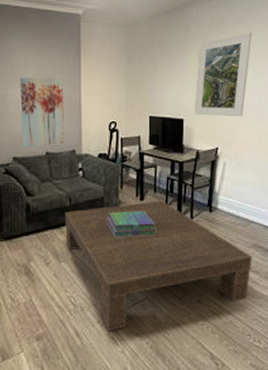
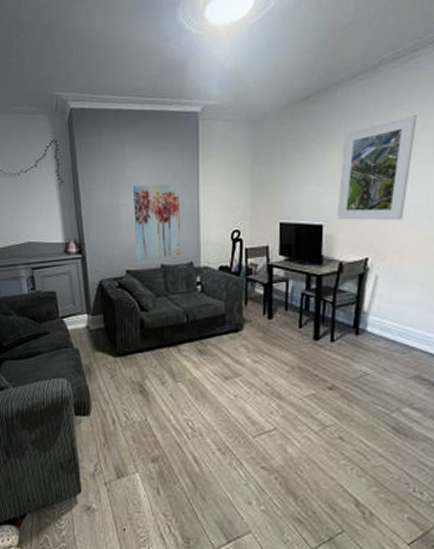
coffee table: present [65,200,252,331] -> none [182,319,413,461]
stack of books: present [107,211,157,237] -> none [229,330,288,359]

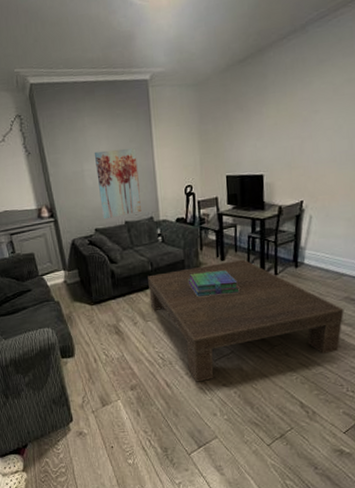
coffee table: none [182,319,413,461] -> present [148,259,344,382]
stack of books: none [229,330,288,359] -> present [189,271,240,297]
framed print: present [336,115,417,221] -> none [274,70,341,169]

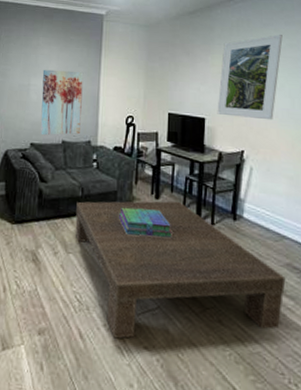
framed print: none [274,70,341,169] -> present [217,35,283,120]

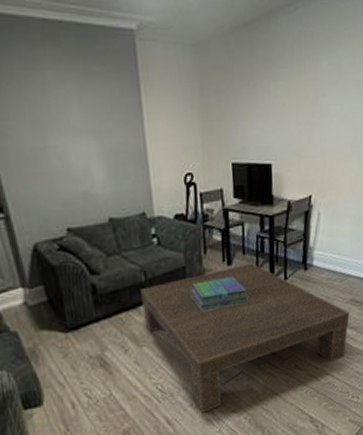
wall art: present [41,69,84,135] -> none [61,119,130,214]
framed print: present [217,35,283,120] -> none [283,51,346,158]

